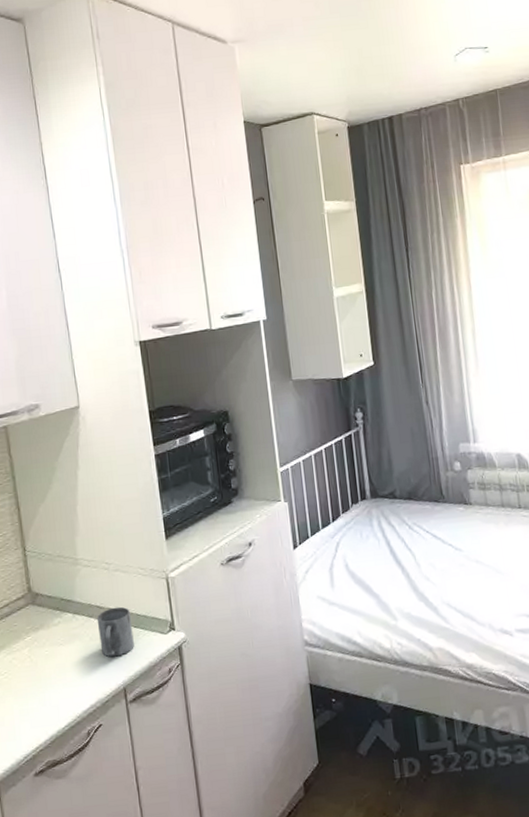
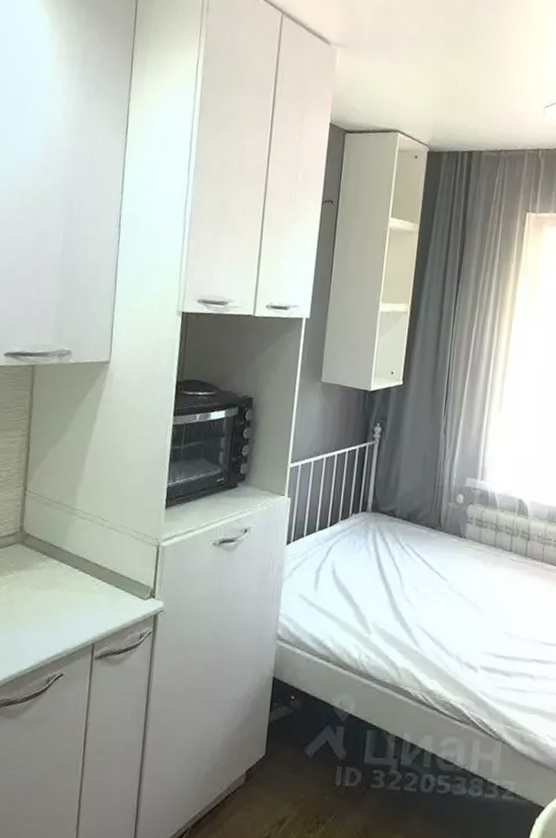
mug: present [96,606,134,657] -> none [78,563,115,612]

